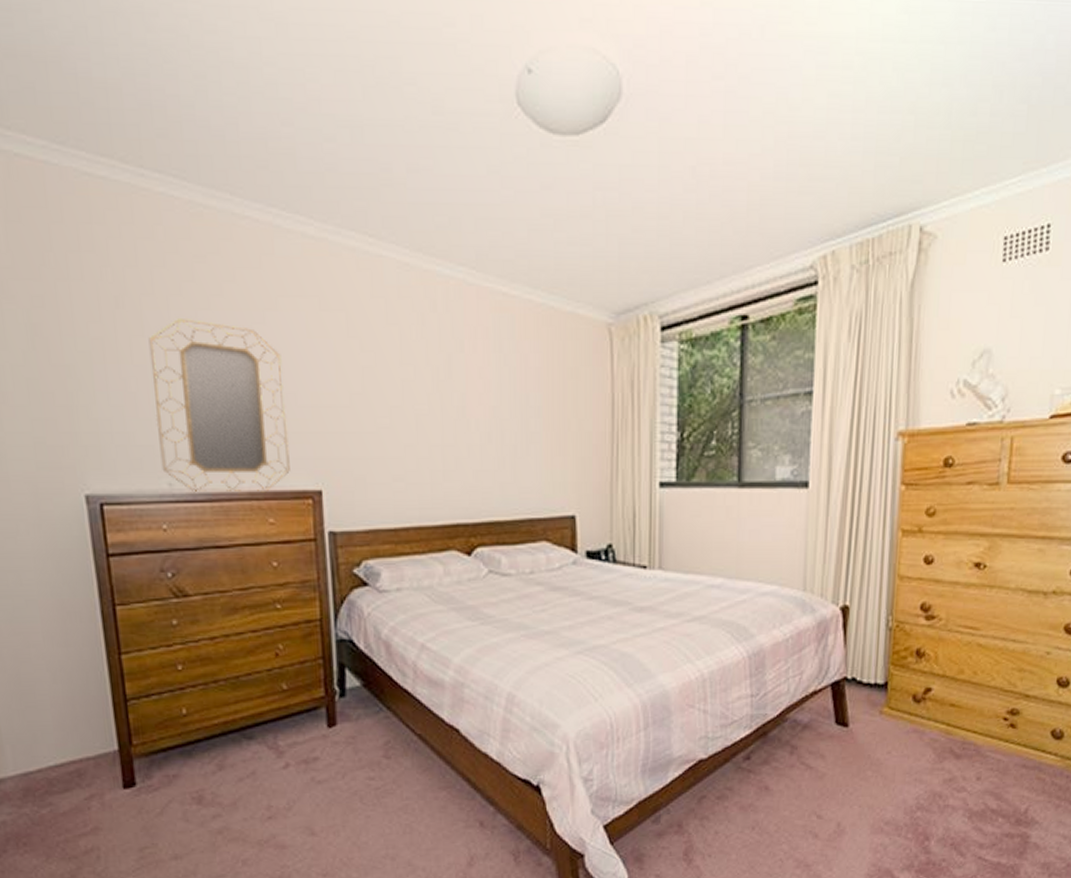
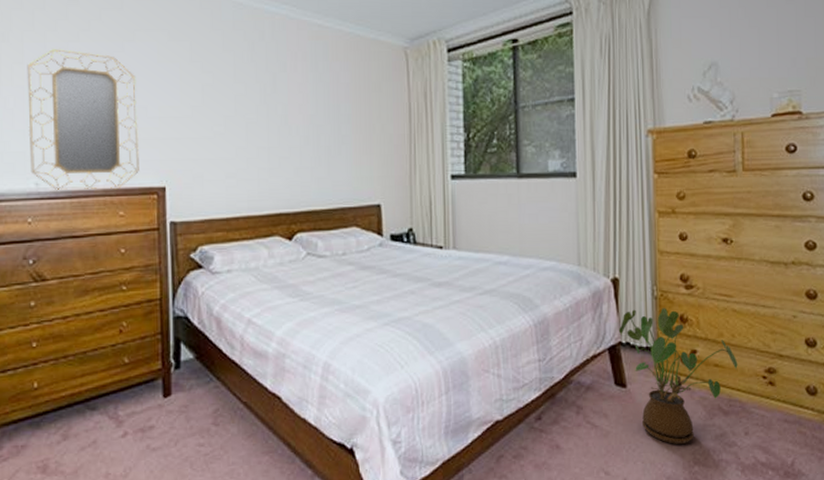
house plant: none [845,641,977,788] -> present [619,308,738,444]

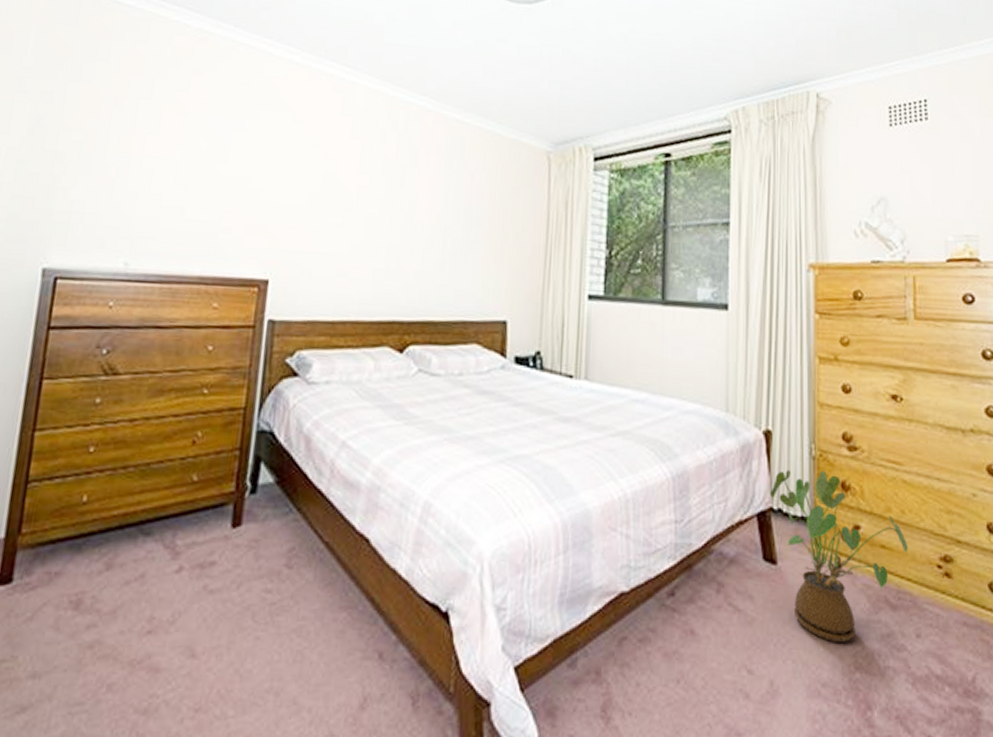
home mirror: present [27,48,139,191] -> none [121,119,254,278]

